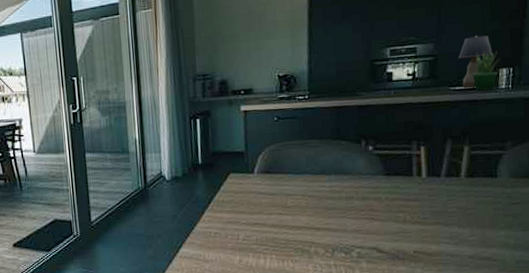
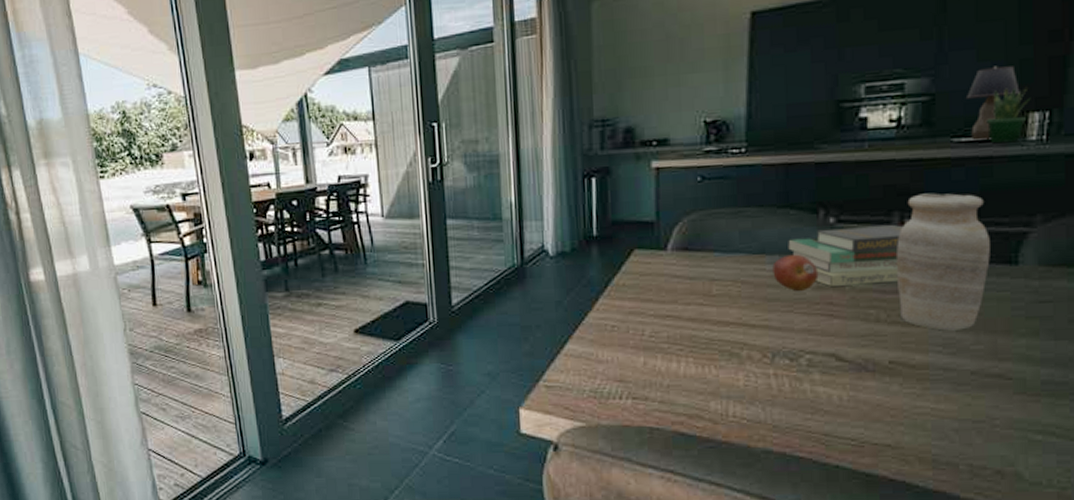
fruit: none [330,174,363,202] -> present [772,254,819,291]
books: none [340,151,420,197] -> present [788,225,903,286]
vase: none [415,127,479,227] -> present [895,193,990,331]

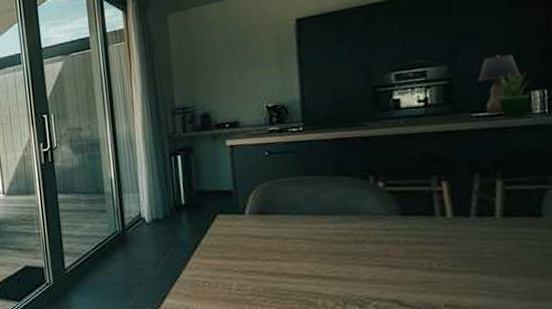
fruit: present [772,254,819,291] -> none [335,214,376,246]
books: present [788,225,903,286] -> none [346,186,444,241]
vase: present [895,193,990,331] -> none [437,159,519,276]

